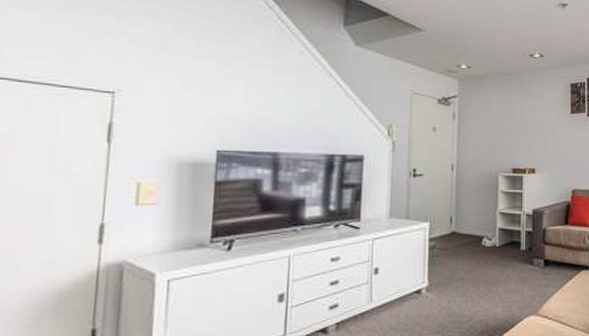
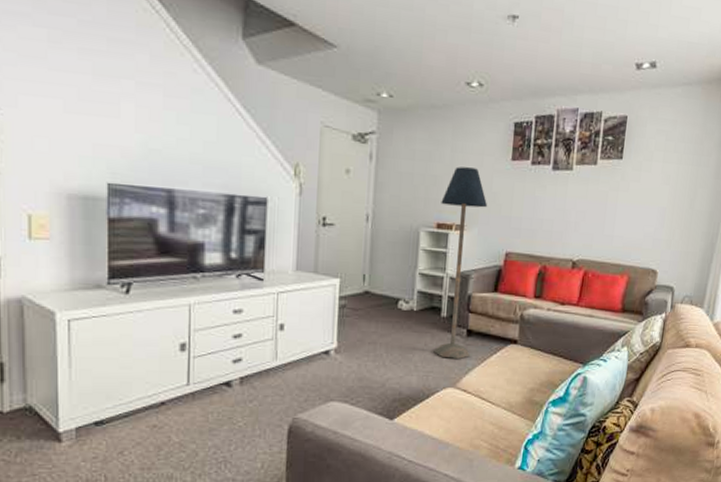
floor lamp: none [515,121,554,288] -> present [433,166,488,359]

